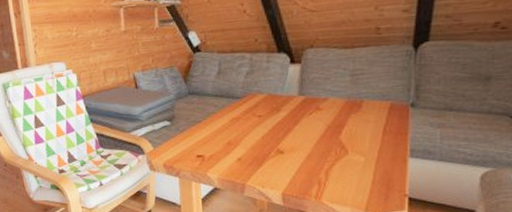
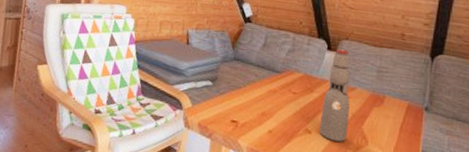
bottle: none [292,59,324,157] -> present [319,48,350,142]

